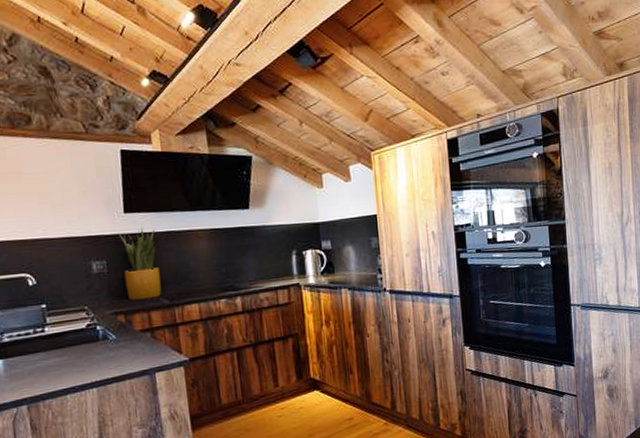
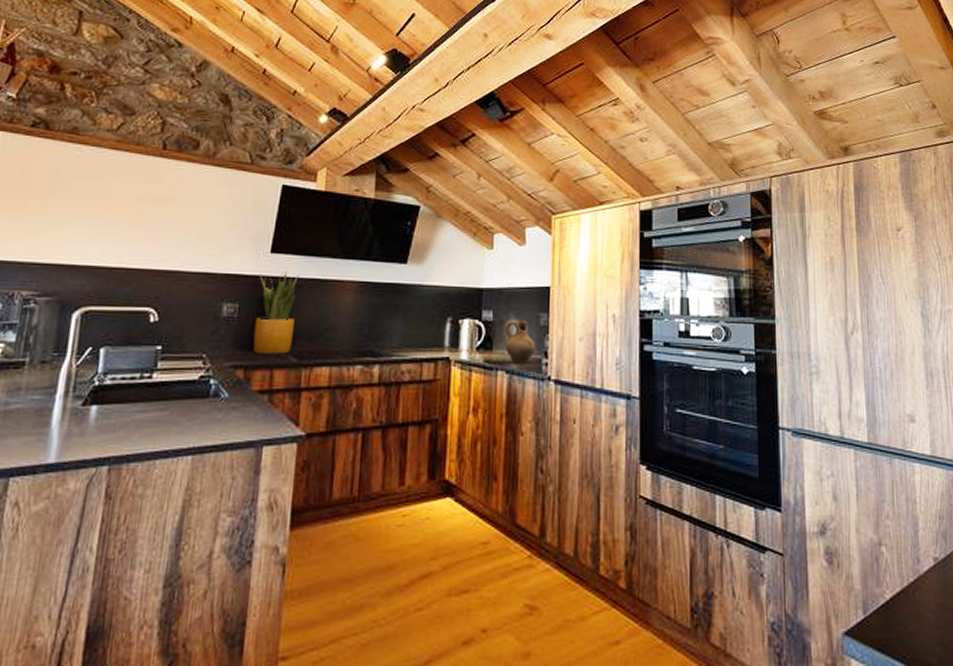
ceramic jug: none [342,245,371,282] -> present [504,319,536,365]

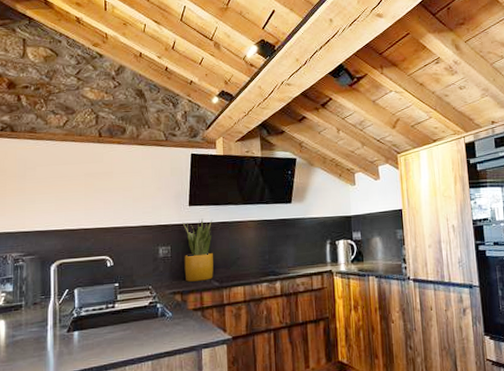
ceramic jug: present [504,319,536,365] -> none [371,236,396,271]

